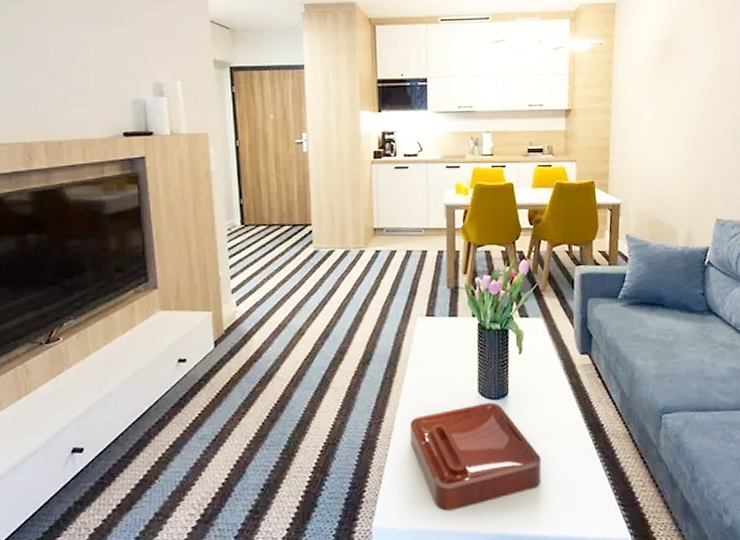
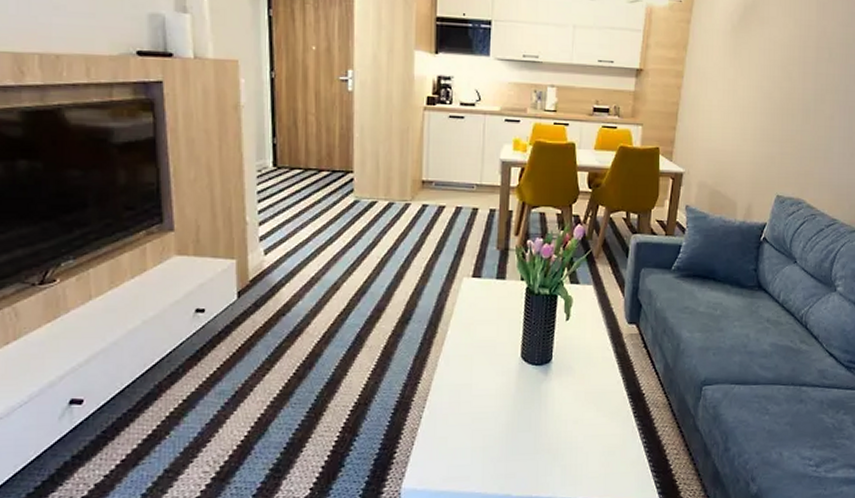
decorative tray: present [410,402,542,511] -> none [447,368,580,474]

